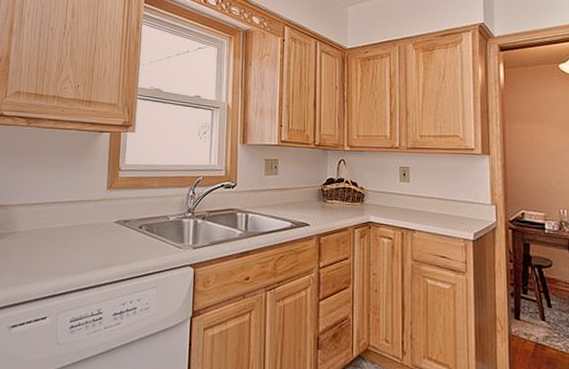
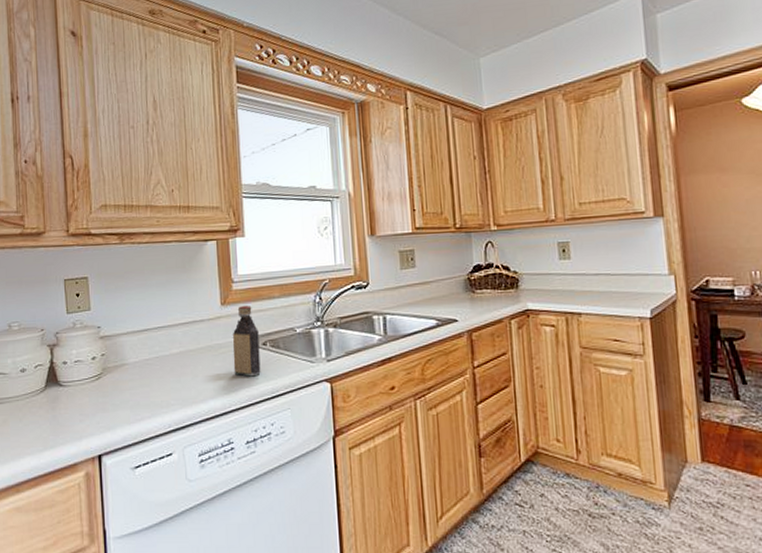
bottle: none [110,192,137,255] -> present [233,306,261,377]

